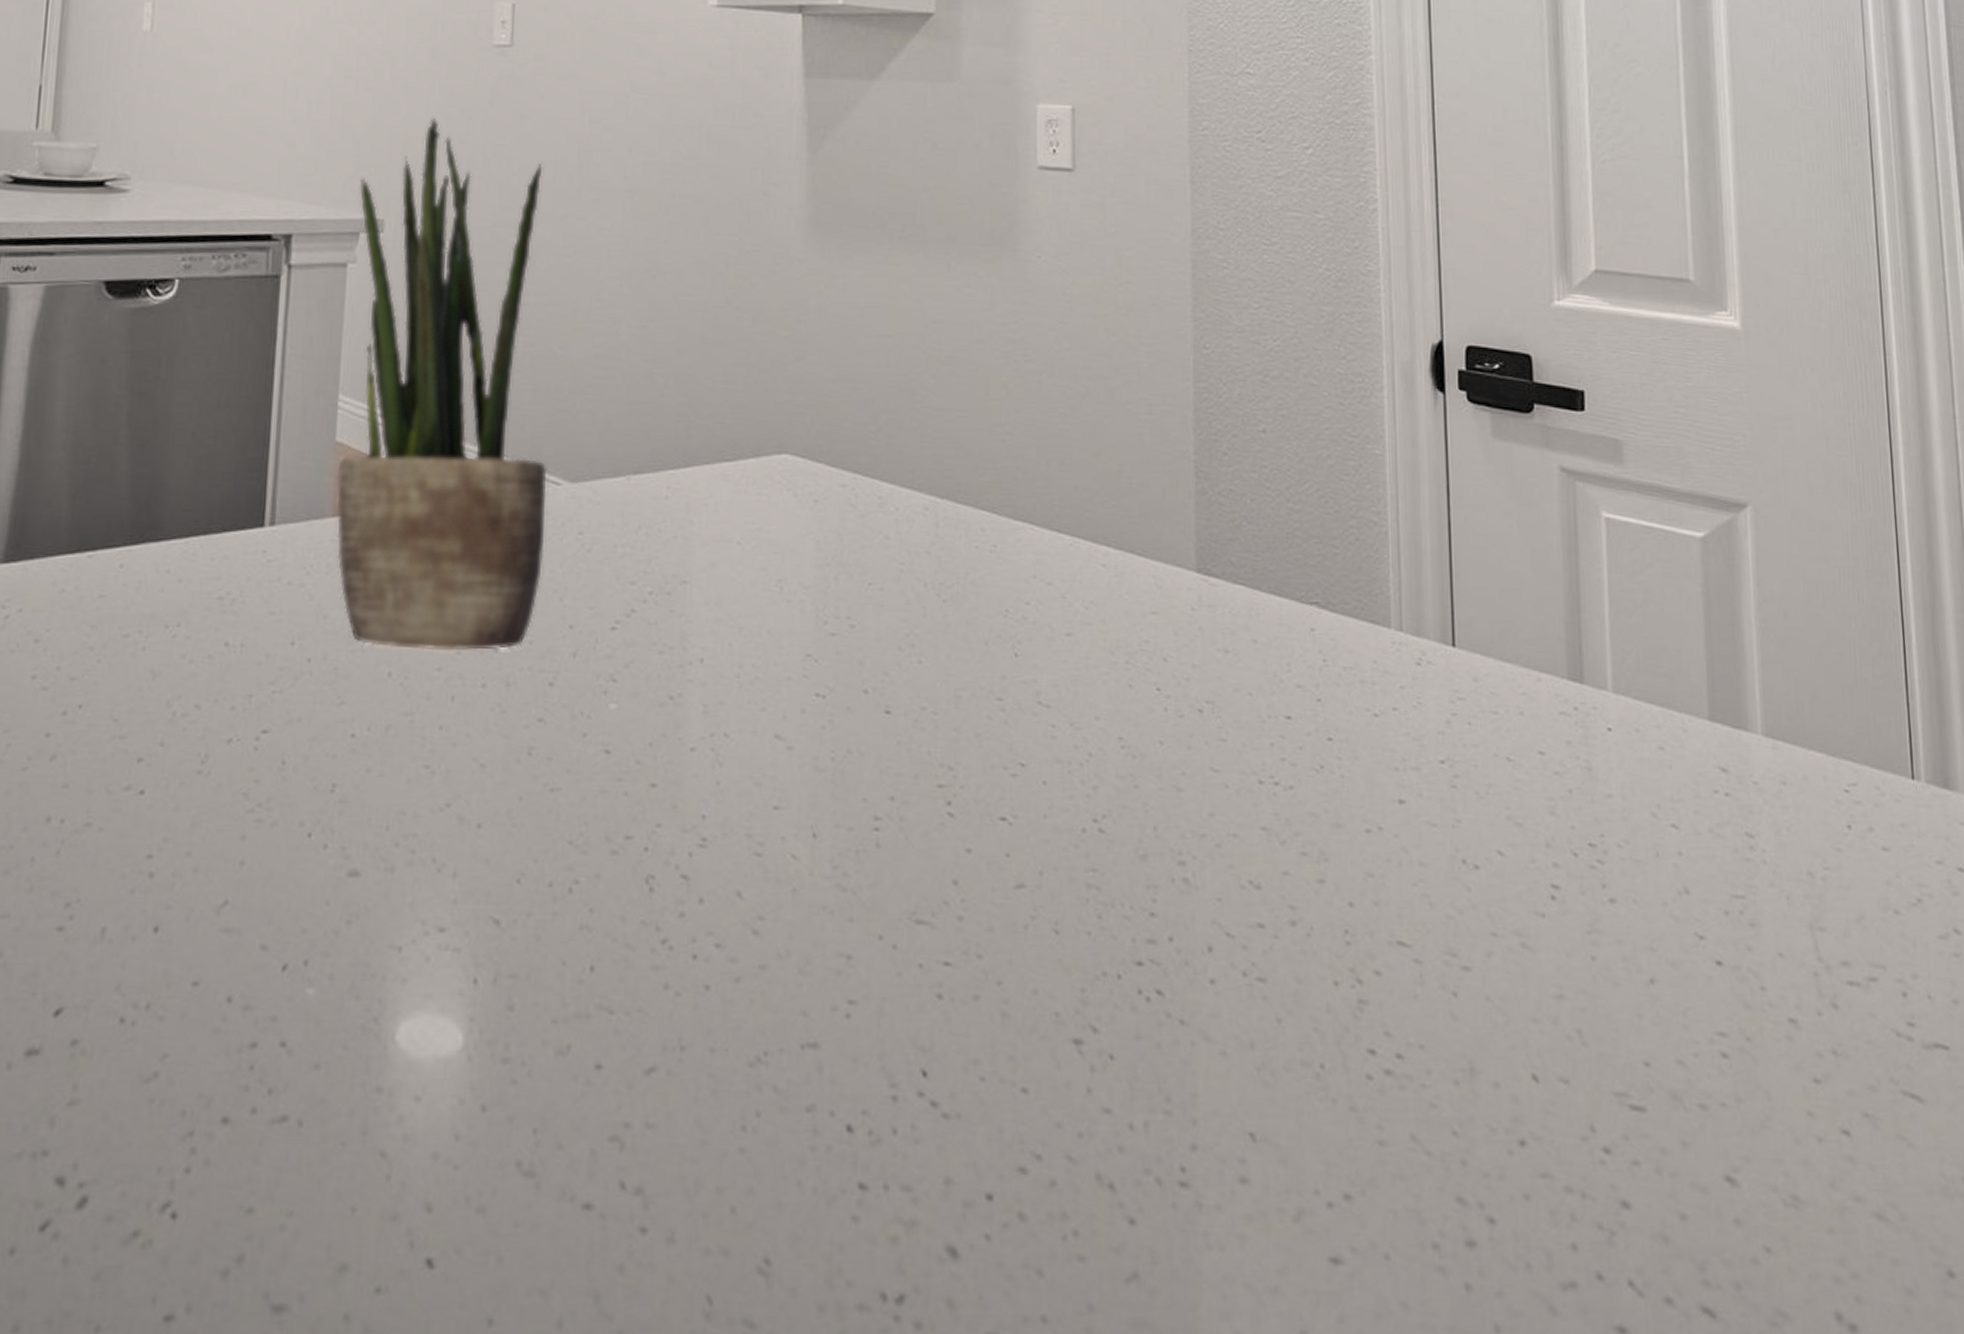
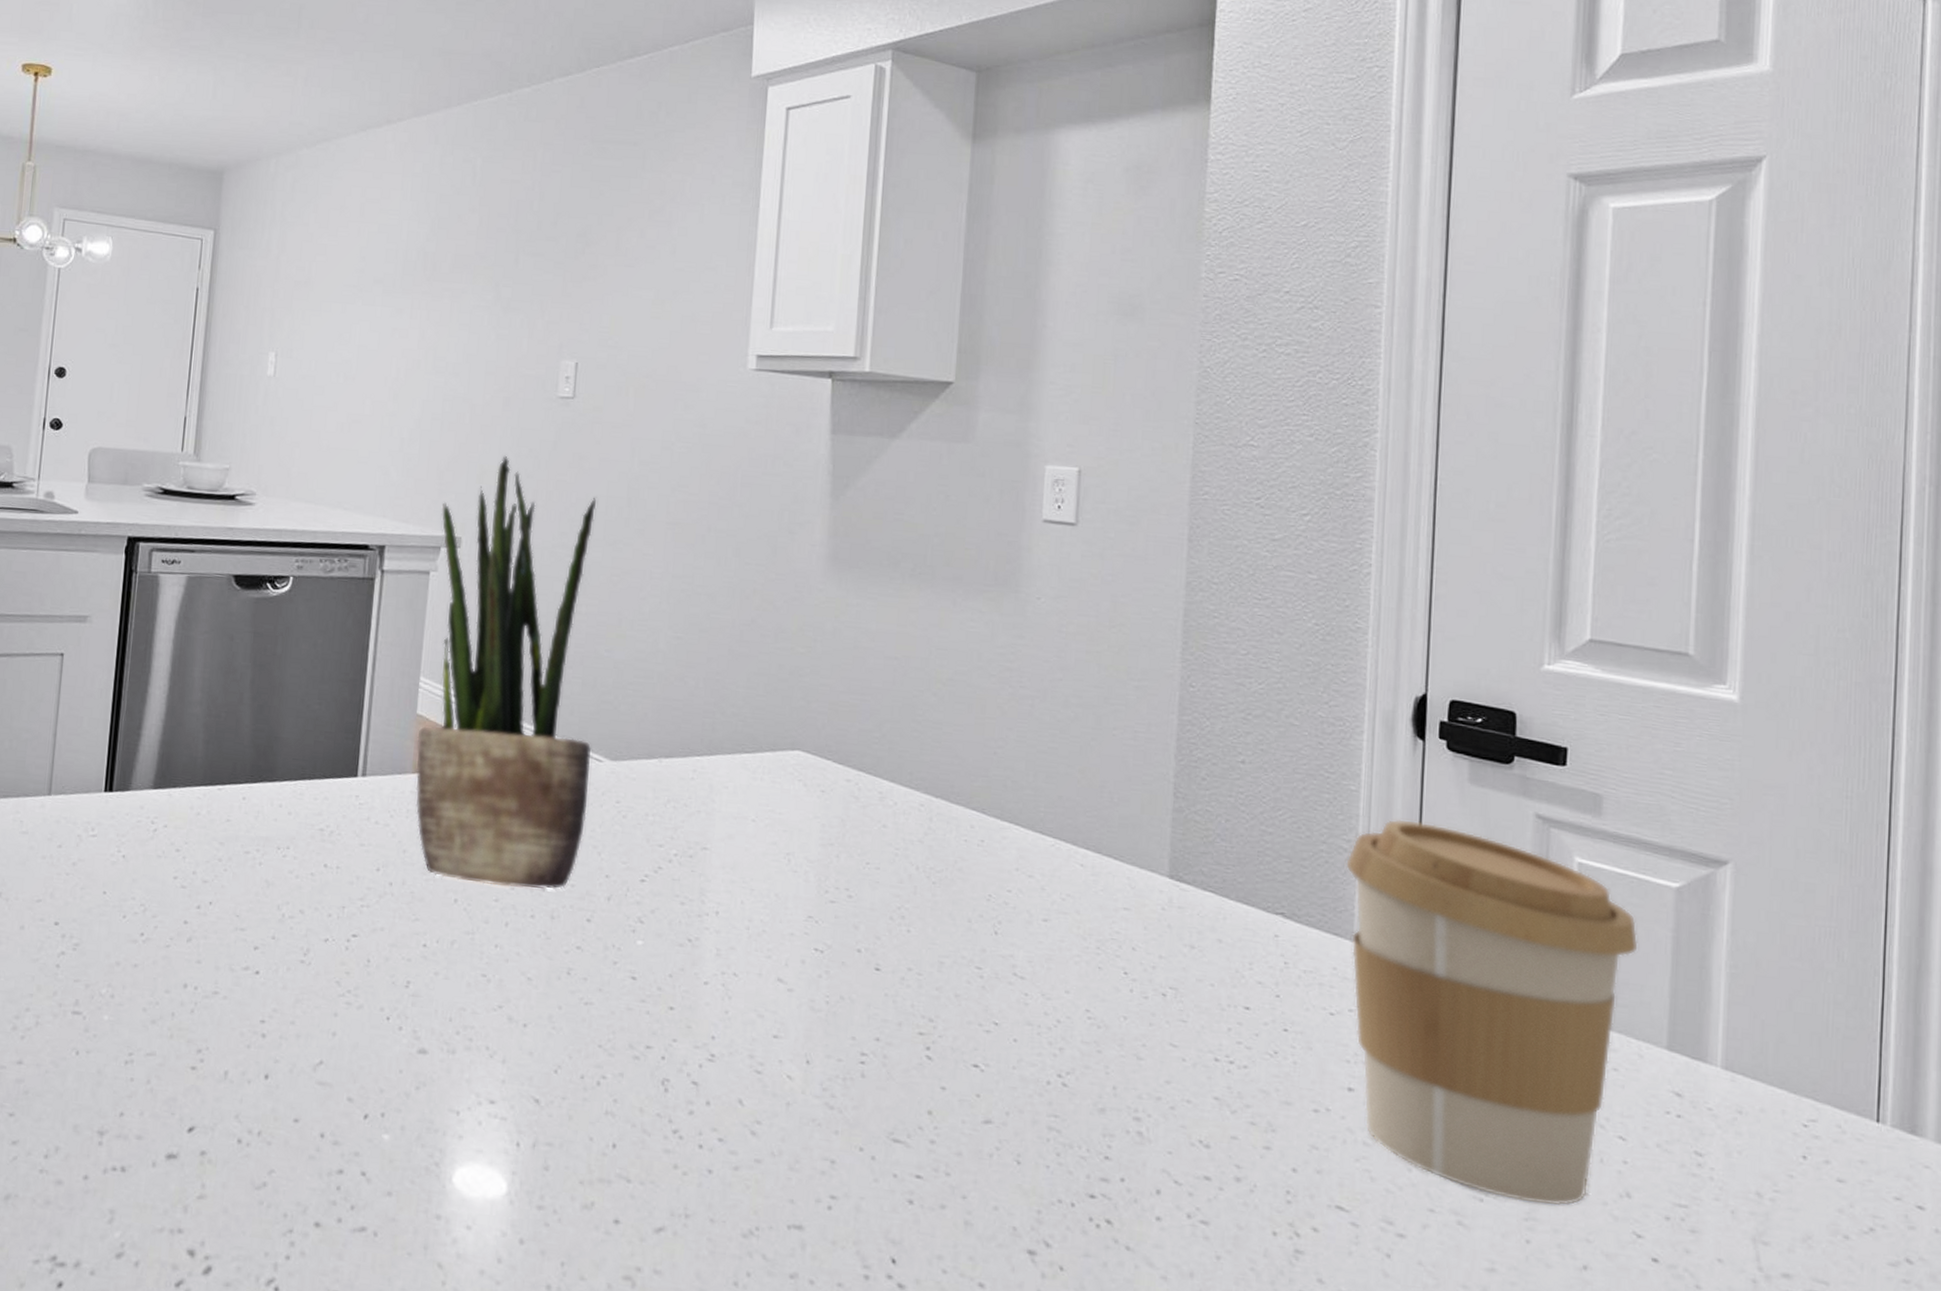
coffee cup: none [1377,484,1671,914] -> present [1346,819,1638,1207]

